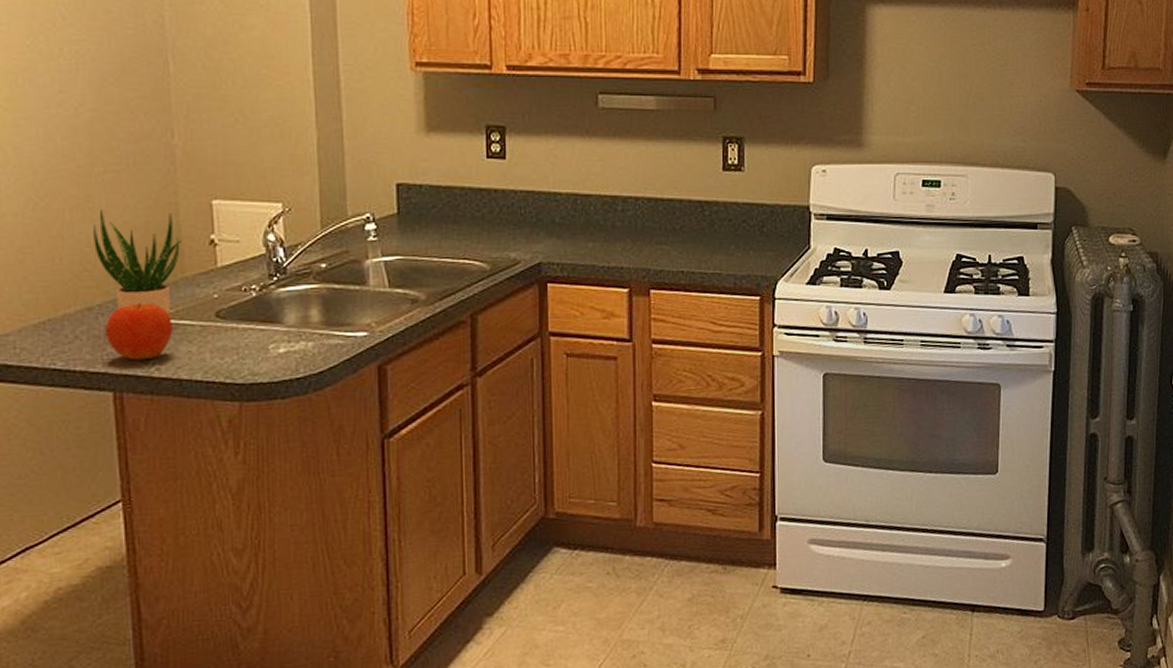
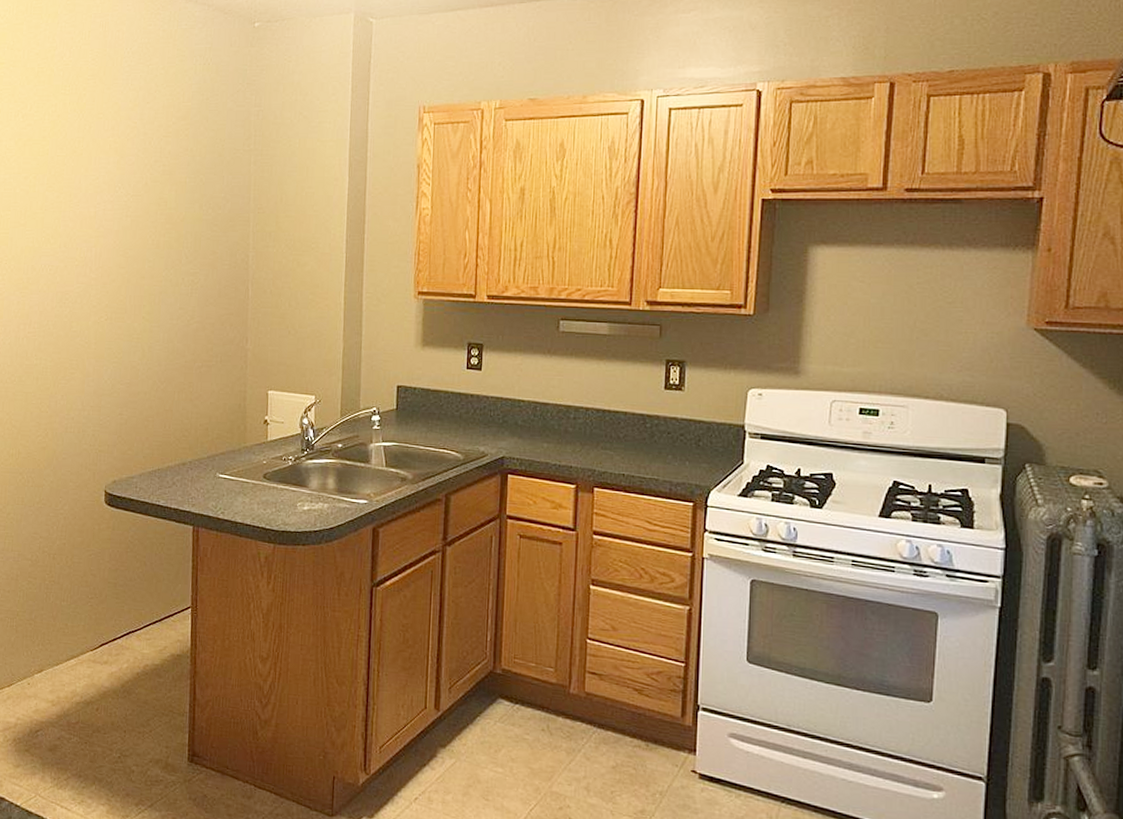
potted plant: present [93,210,182,315] -> none [190,393,246,473]
fruit: present [104,303,173,361] -> none [191,462,235,505]

